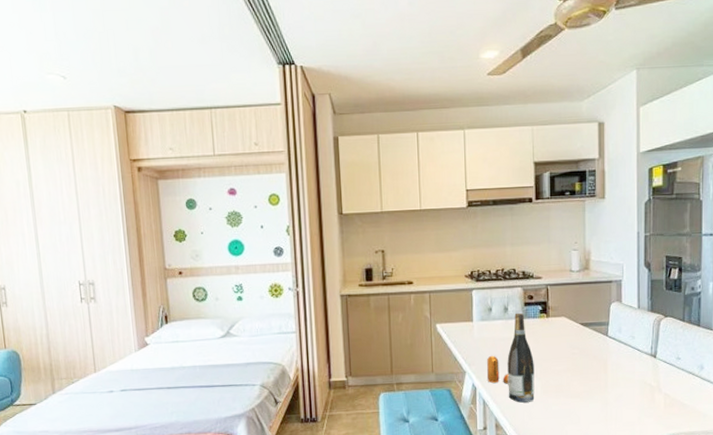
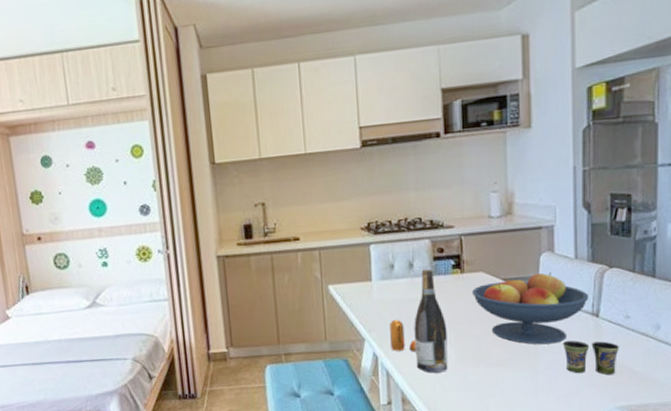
fruit bowl: none [556,318,649,380] -> present [472,271,590,345]
cup: none [627,377,672,407] -> present [562,340,619,375]

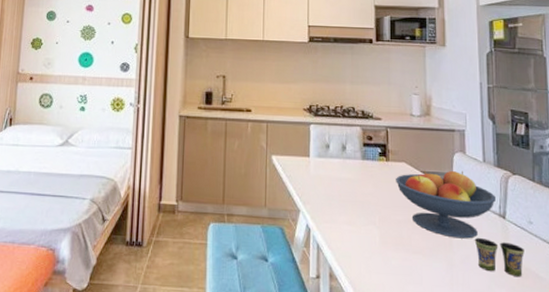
pepper shaker: present [390,319,417,352] -> none [323,195,345,229]
wine bottle: present [414,268,448,373] -> none [344,153,373,253]

